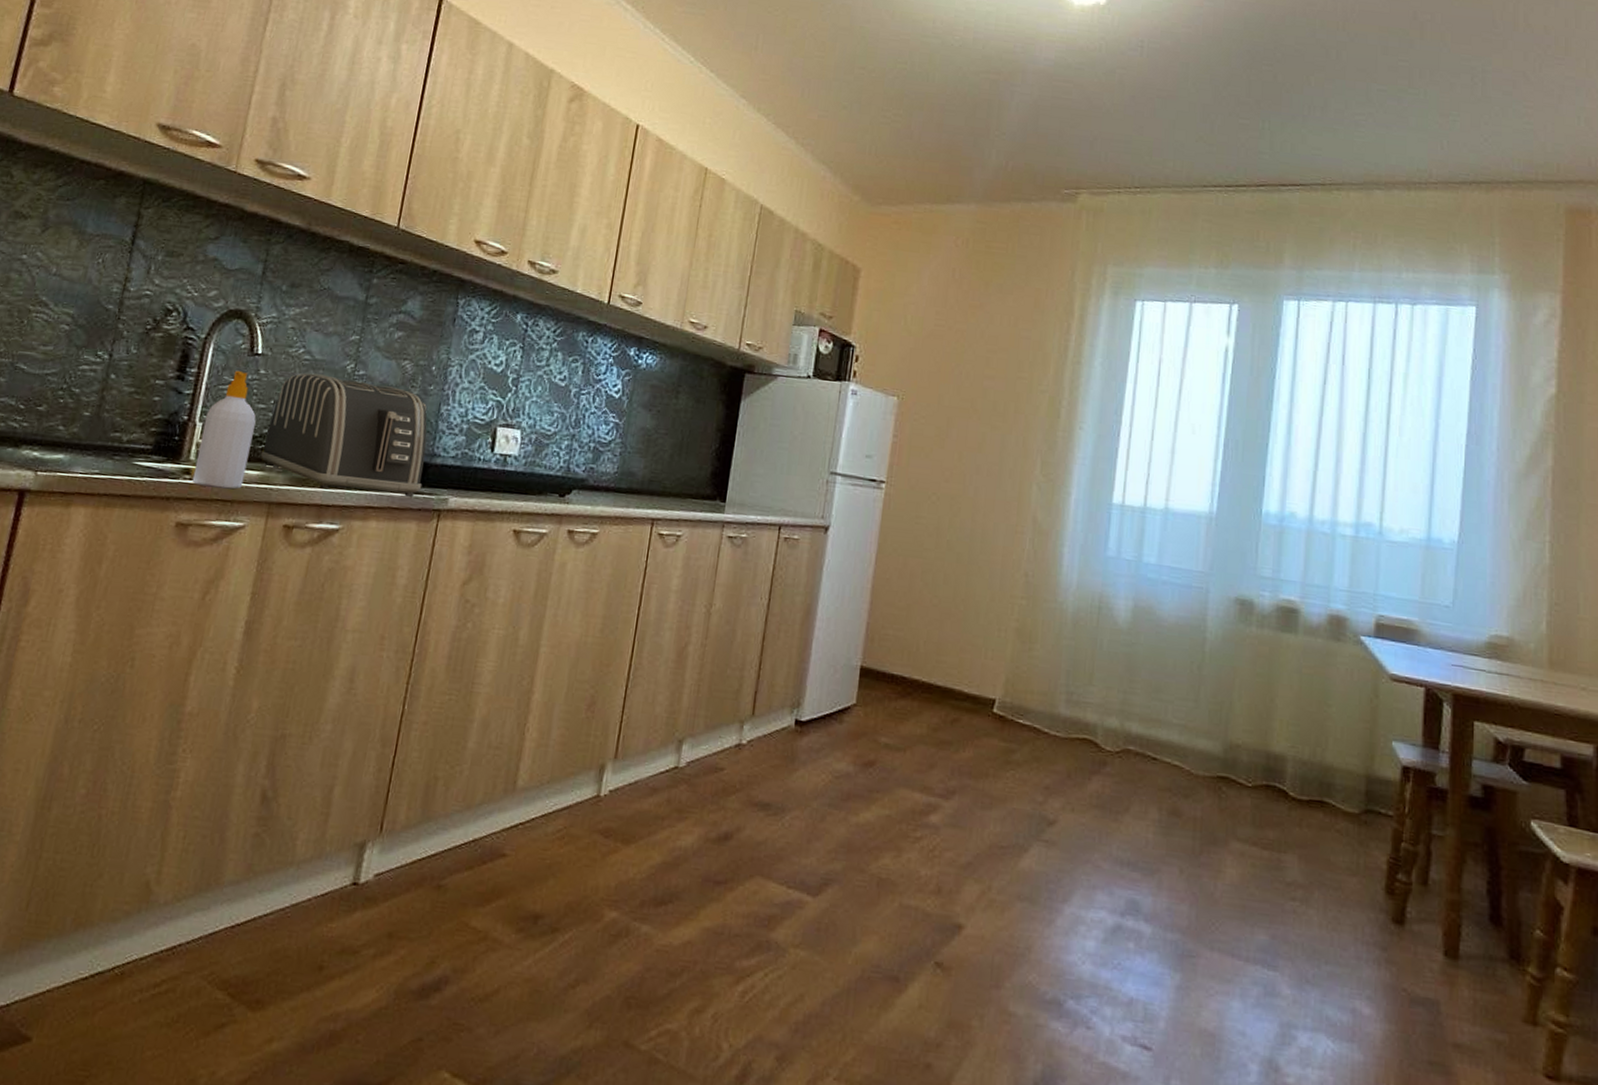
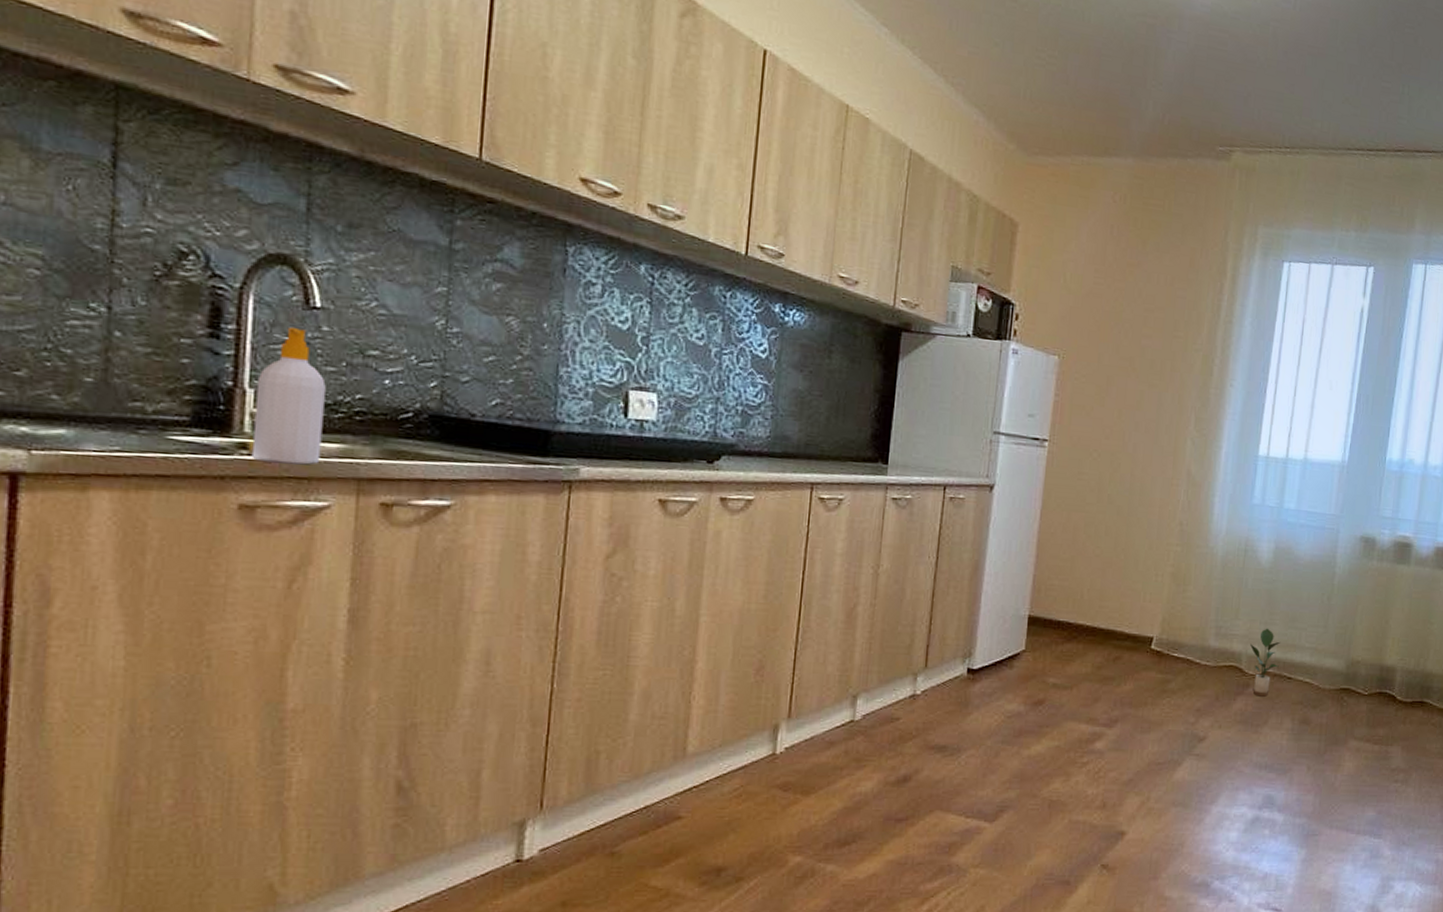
toaster: present [260,373,427,498] -> none [338,330,547,469]
potted plant: none [1107,697,1143,780] -> present [1250,628,1281,698]

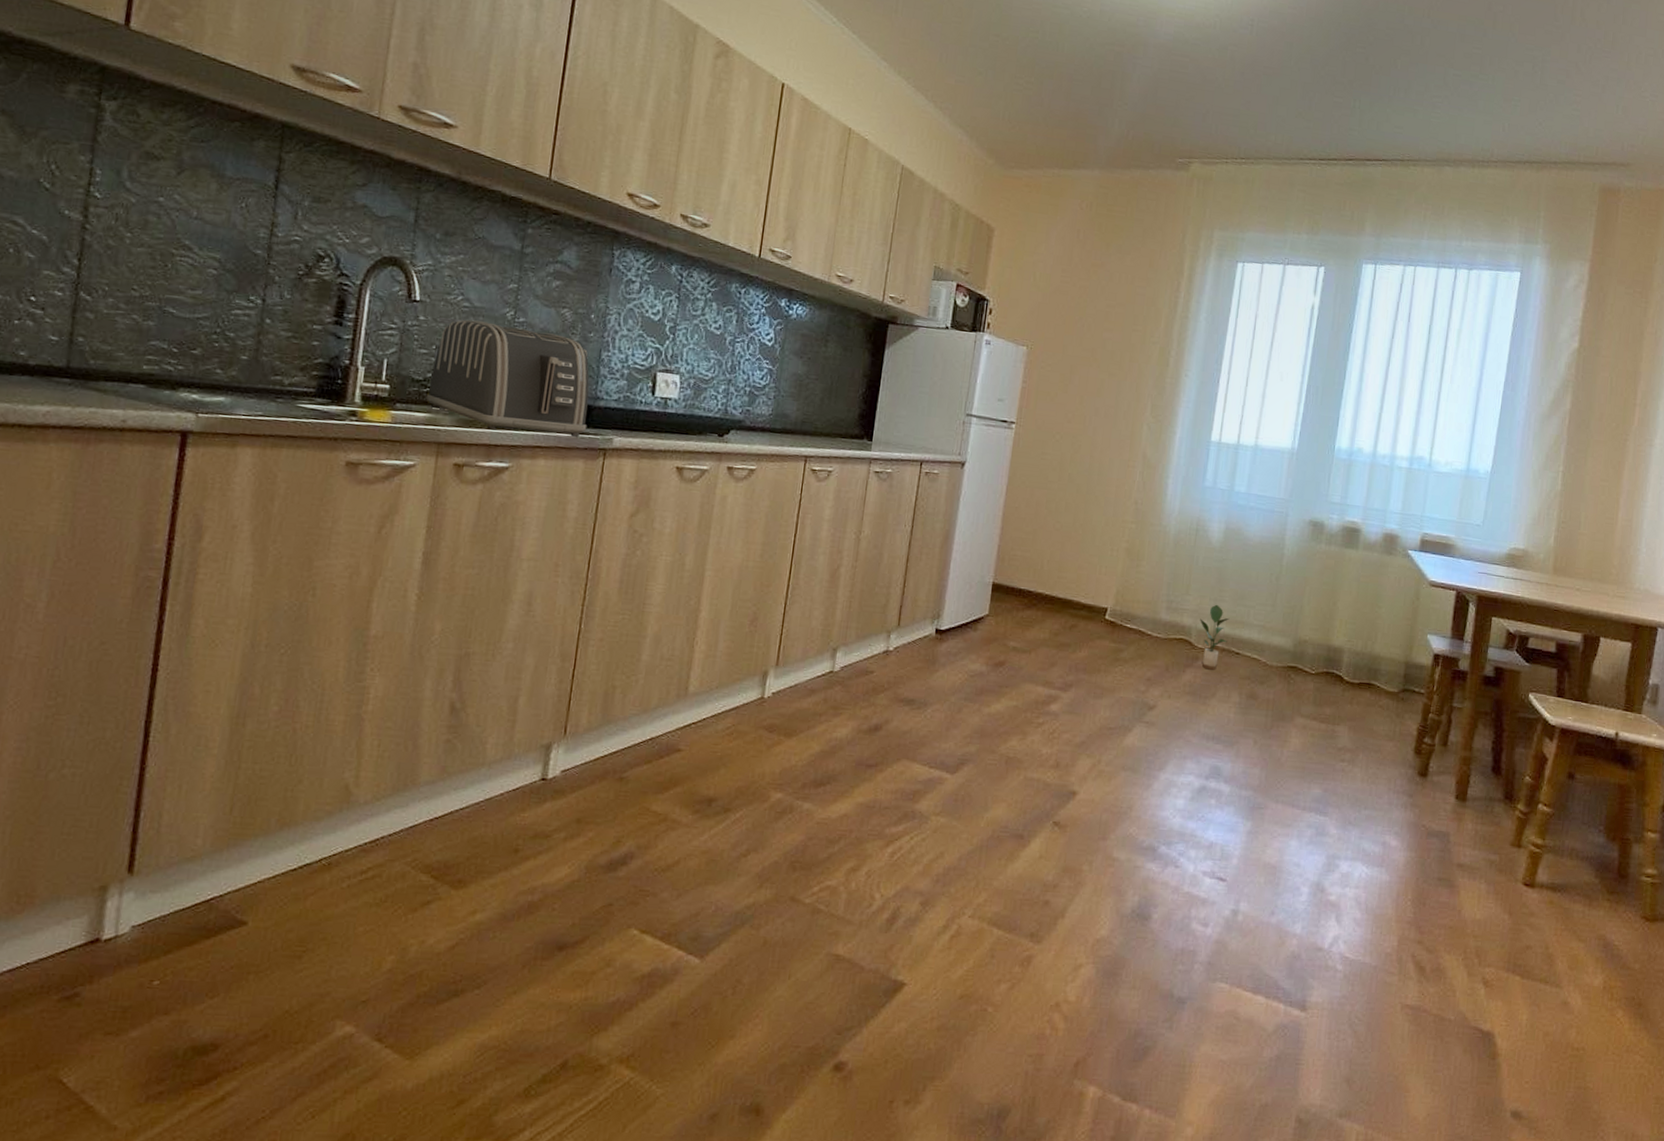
soap bottle: present [251,326,326,465] -> none [358,316,419,431]
toaster: none [338,330,547,469] -> present [426,319,590,438]

